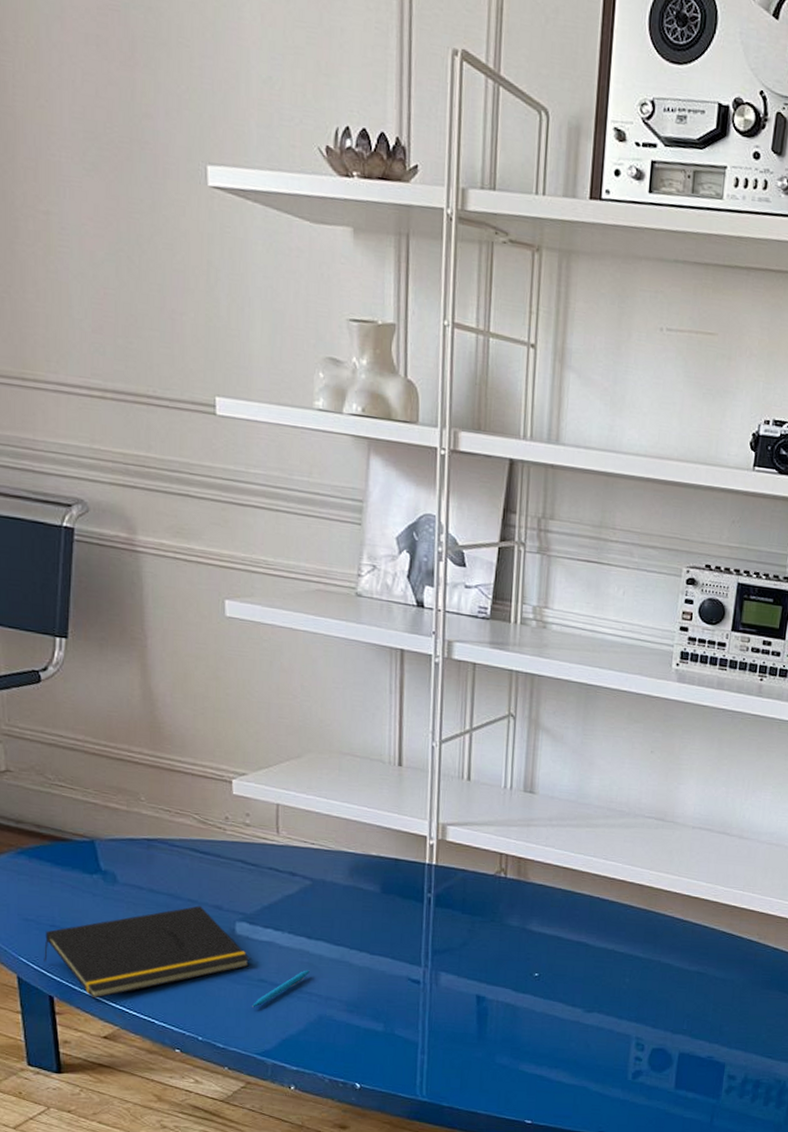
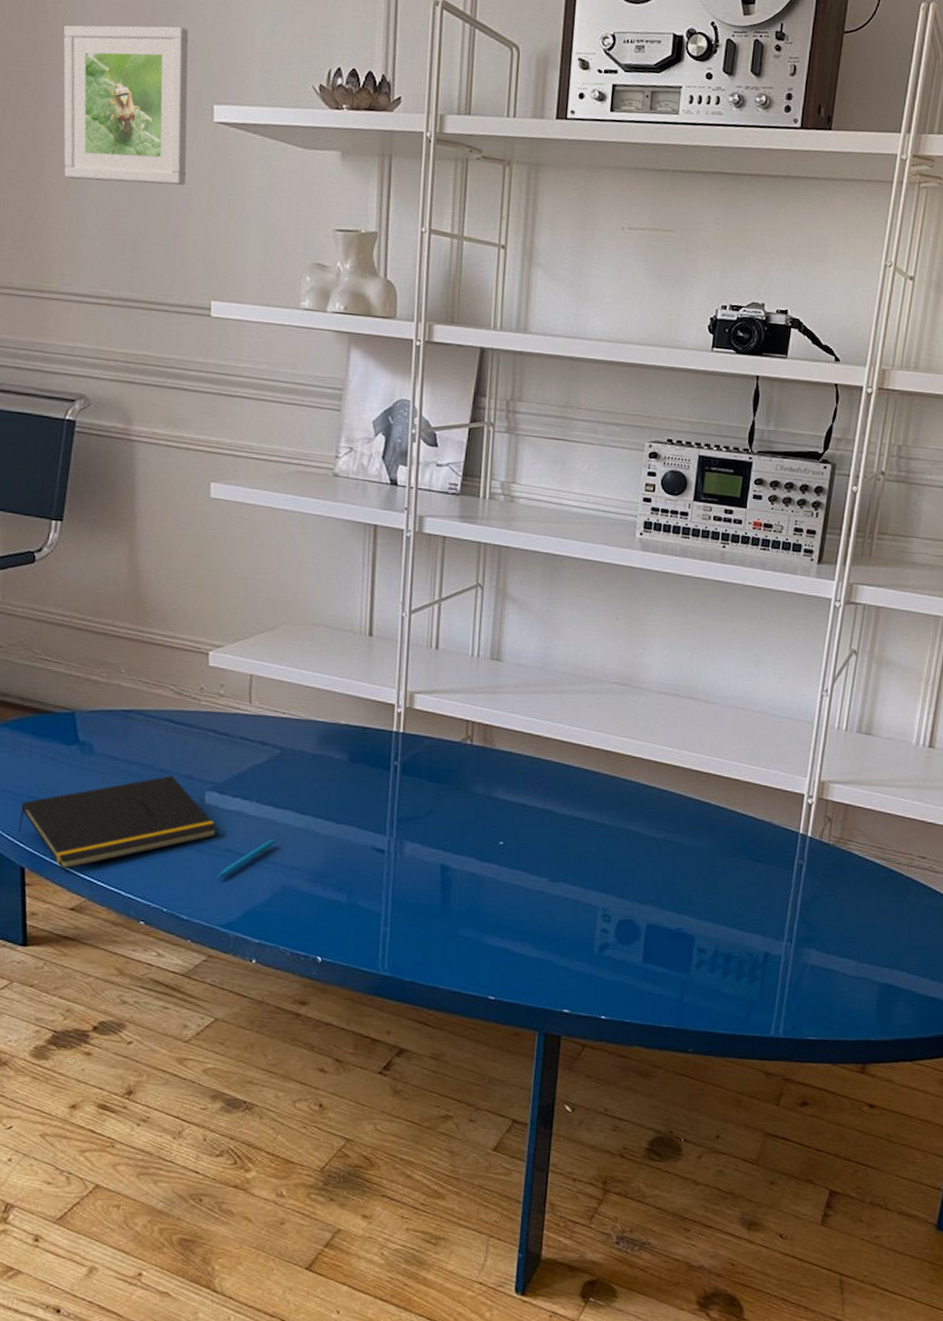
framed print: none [27,58,180,261] -> present [63,25,189,186]

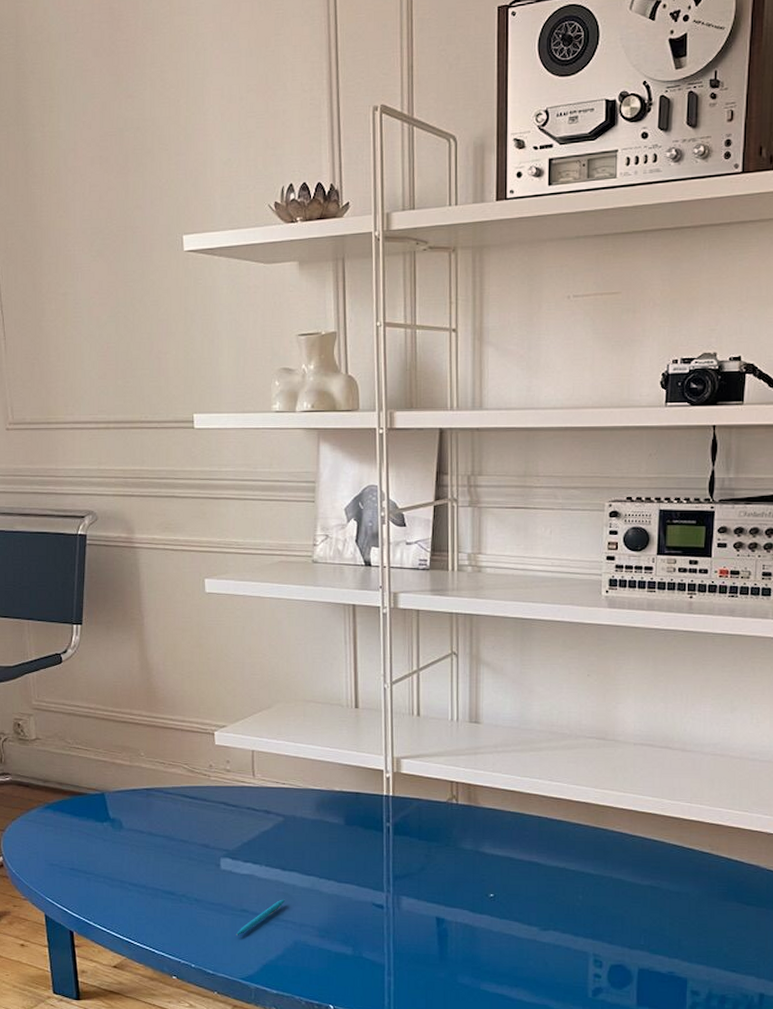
notepad: present [18,775,218,870] -> none [65,845,234,932]
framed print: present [63,25,189,186] -> none [51,169,164,320]

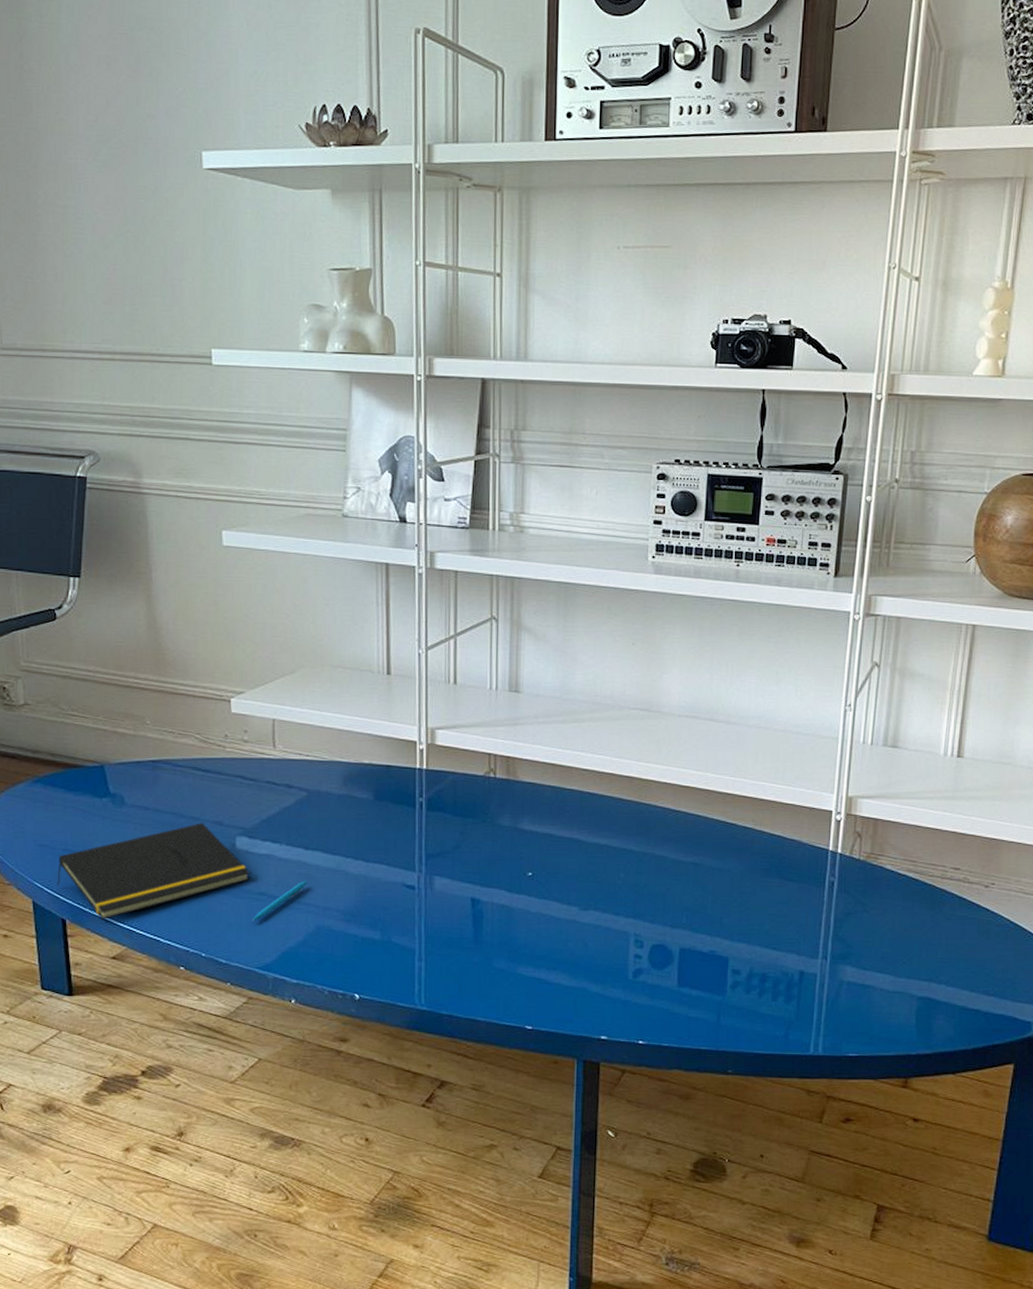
notepad: none [65,845,234,932] -> present [57,823,250,919]

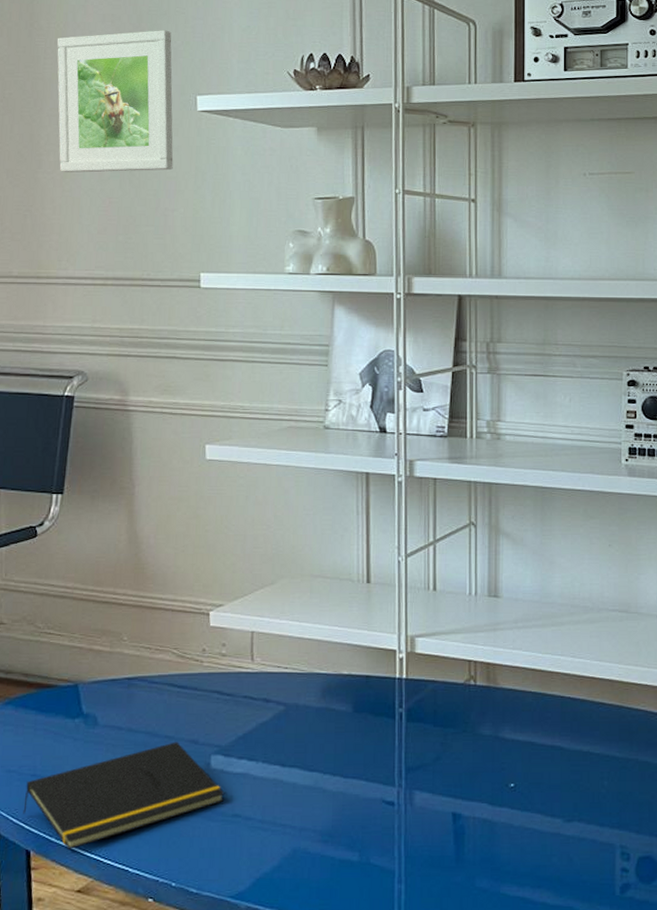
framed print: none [49,74,179,236] -> present [57,30,173,173]
pen: present [252,881,307,922] -> none [225,800,284,846]

